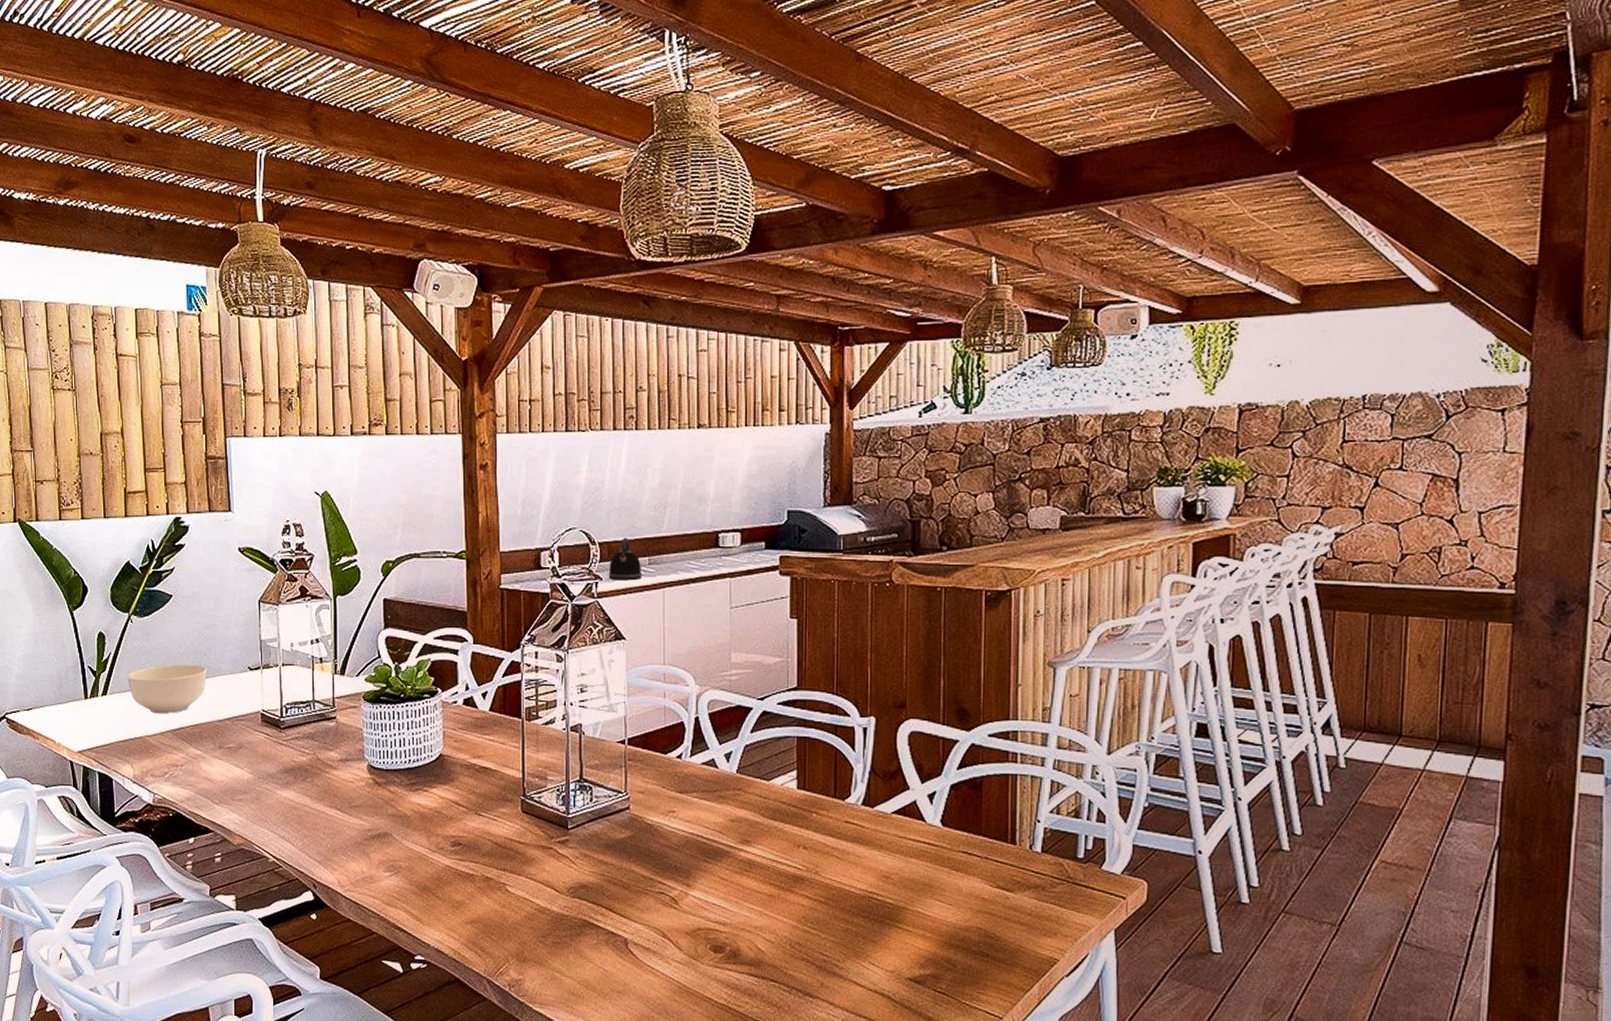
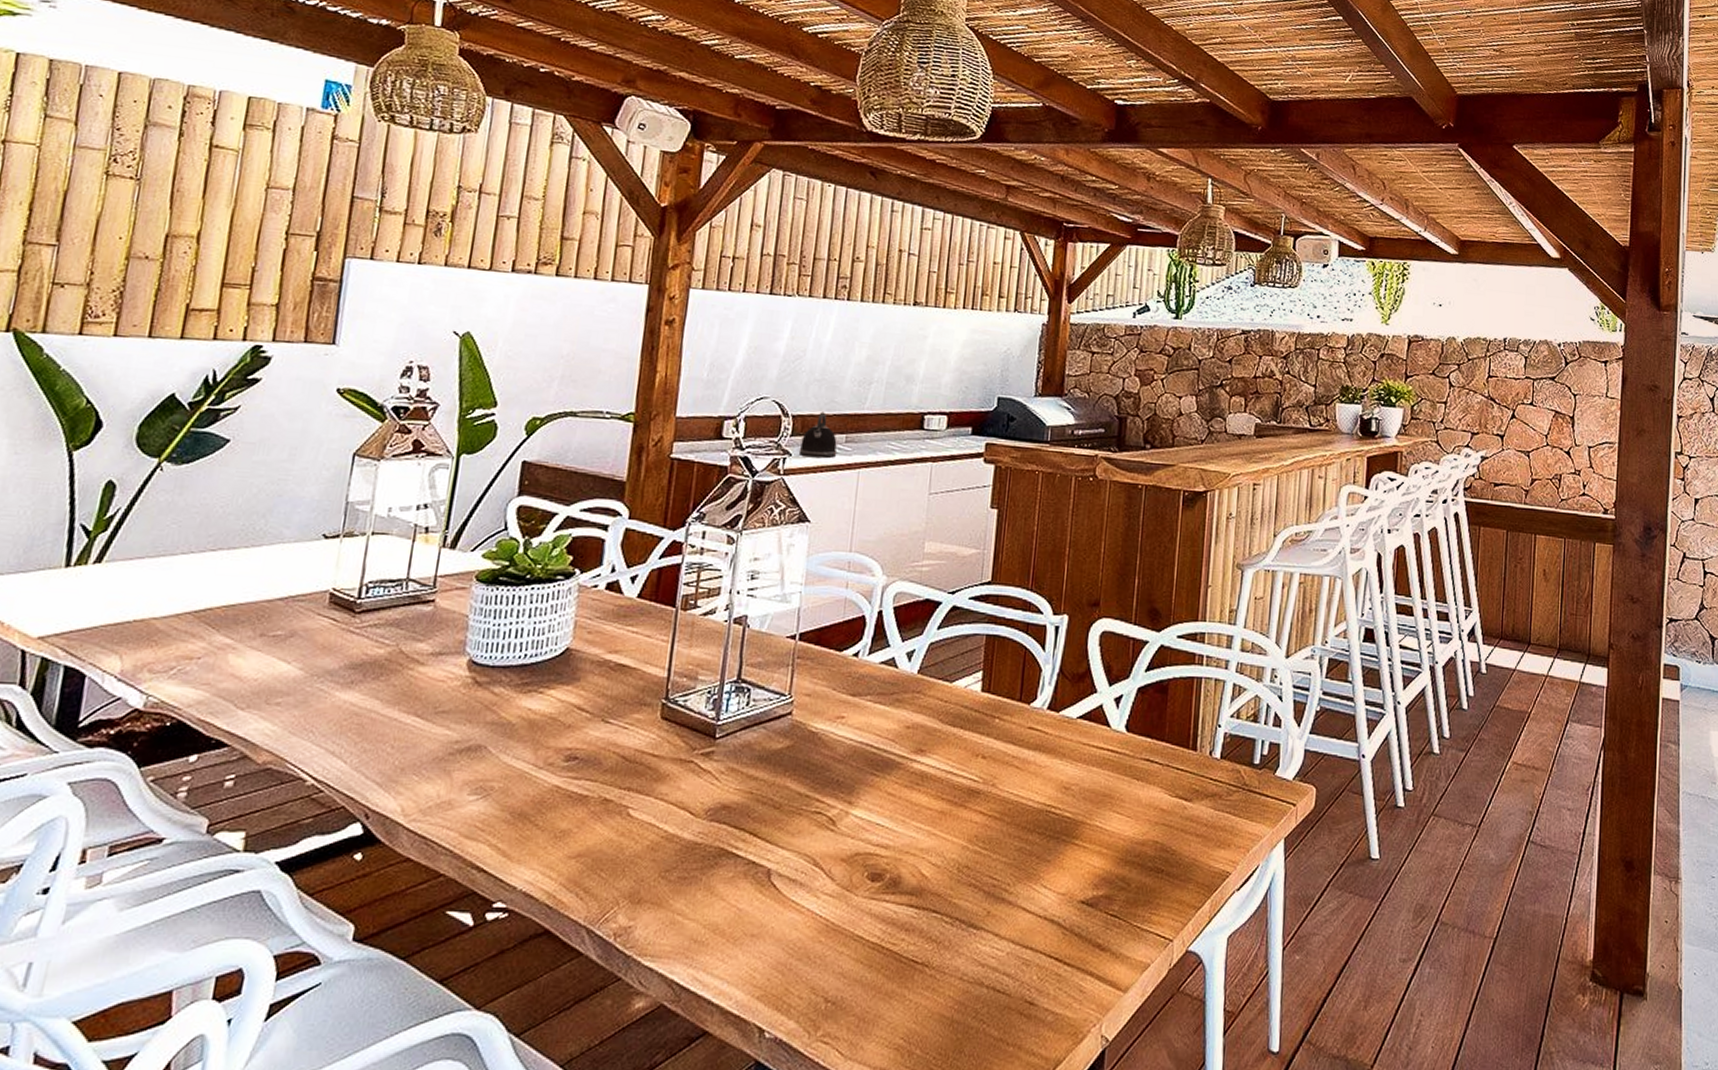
bowl: present [127,664,207,714] -> none [138,526,263,590]

